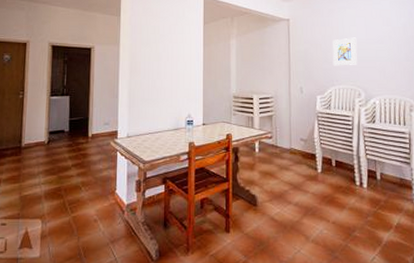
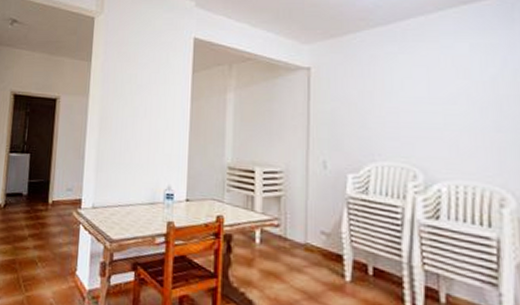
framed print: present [332,37,357,66] -> none [373,94,413,135]

